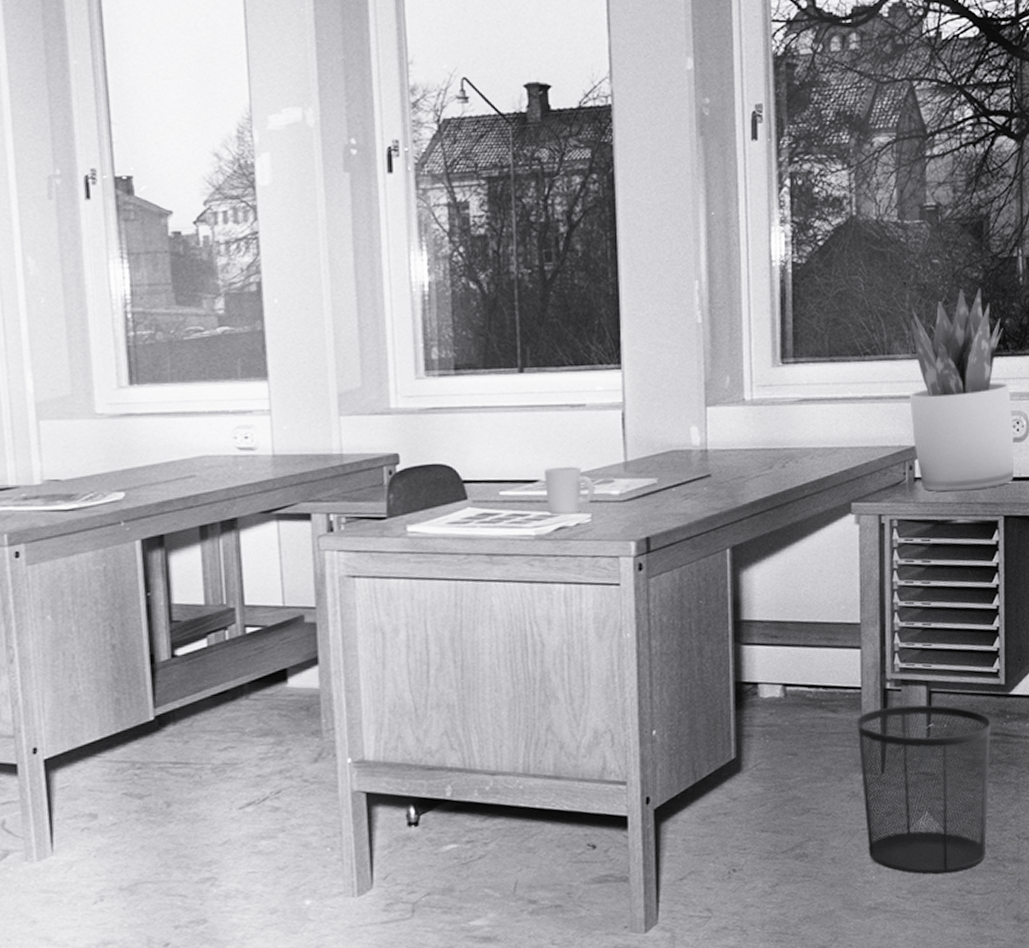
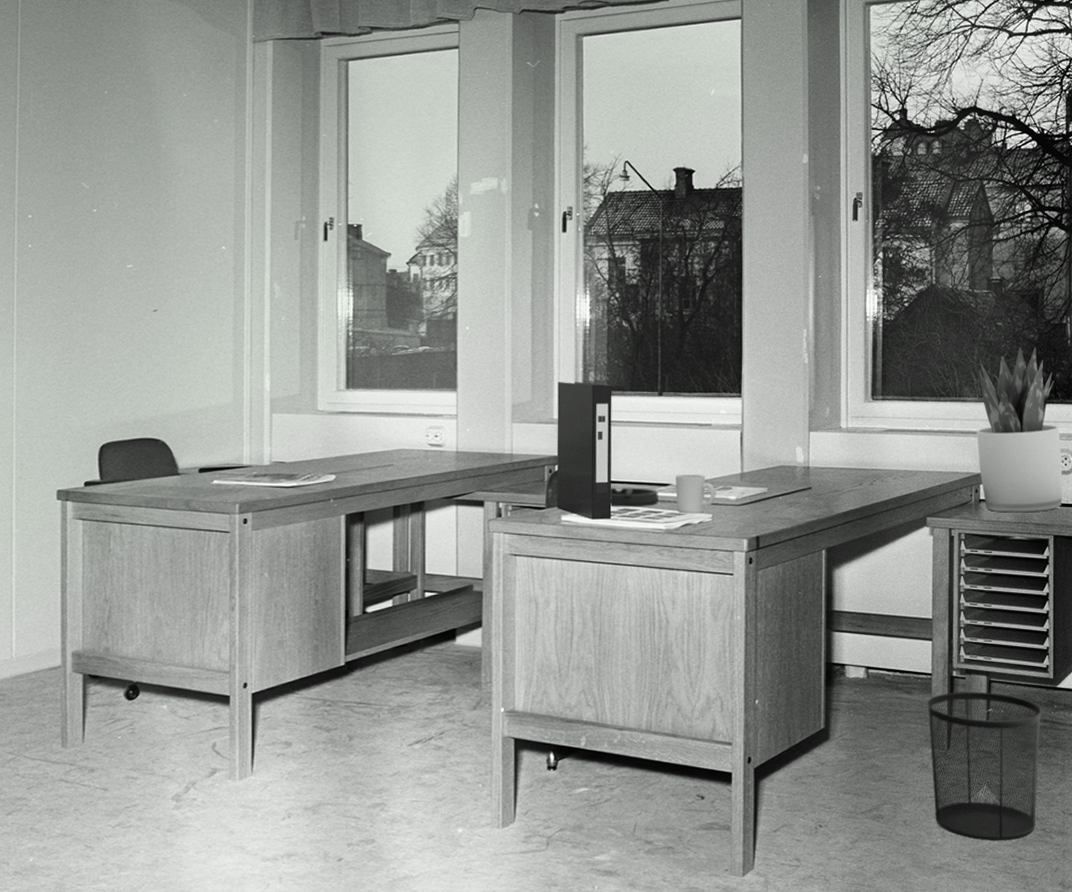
binder: none [393,360,469,529] -> present [556,382,612,520]
ashtray: none [466,486,525,513] -> present [611,487,658,508]

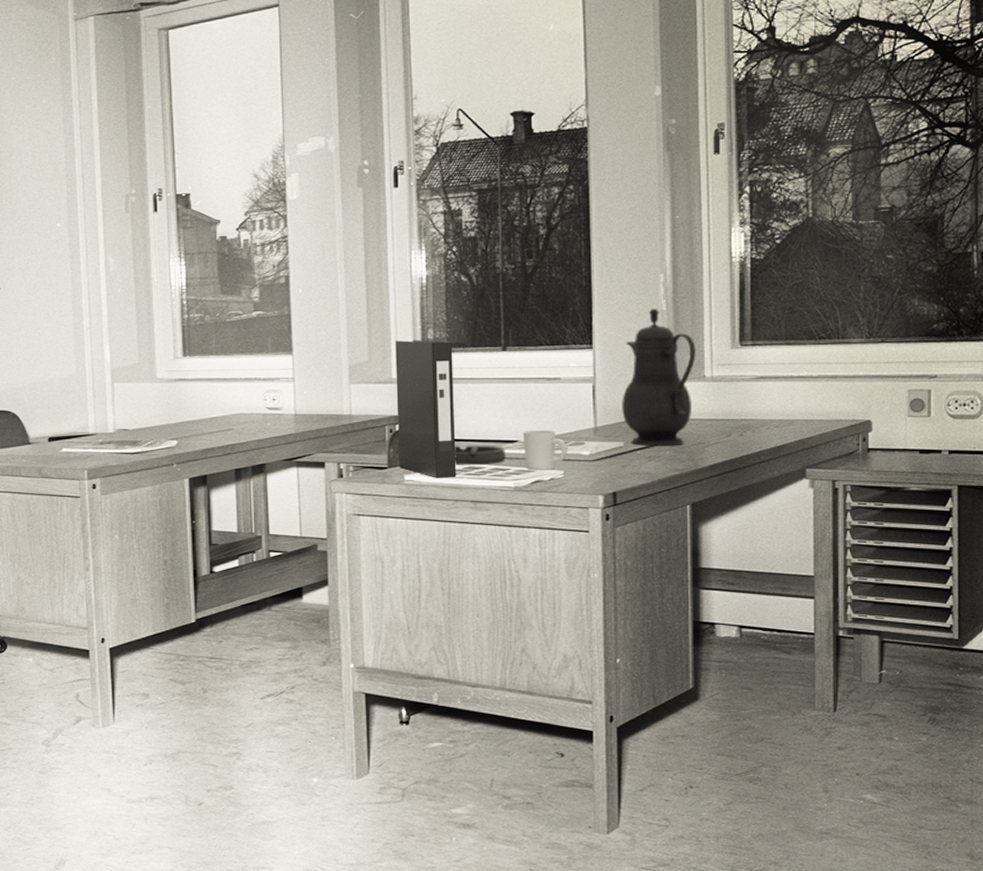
coffeepot: none [766,362,833,492] -> present [622,309,696,446]
waste bin: present [926,691,1042,840] -> none [808,652,945,807]
planter: present [976,347,1062,513] -> none [863,280,968,462]

